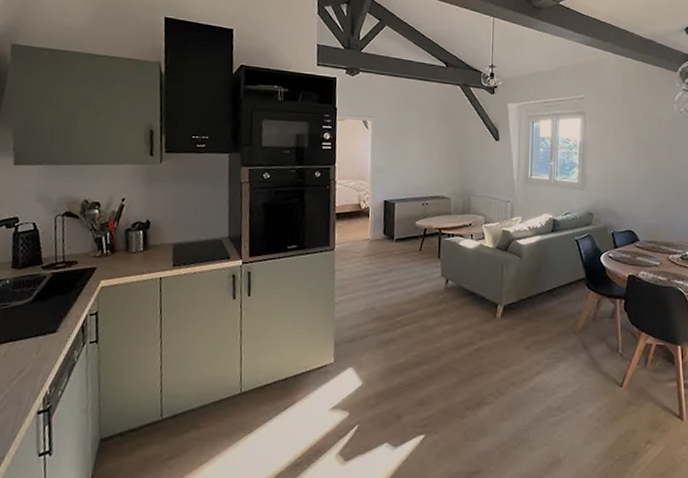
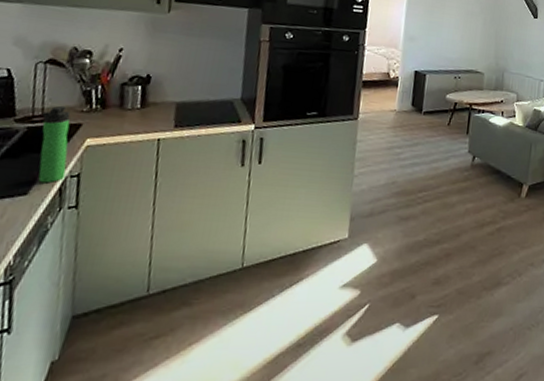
bottle: none [64,252,87,322] -> present [38,105,71,183]

